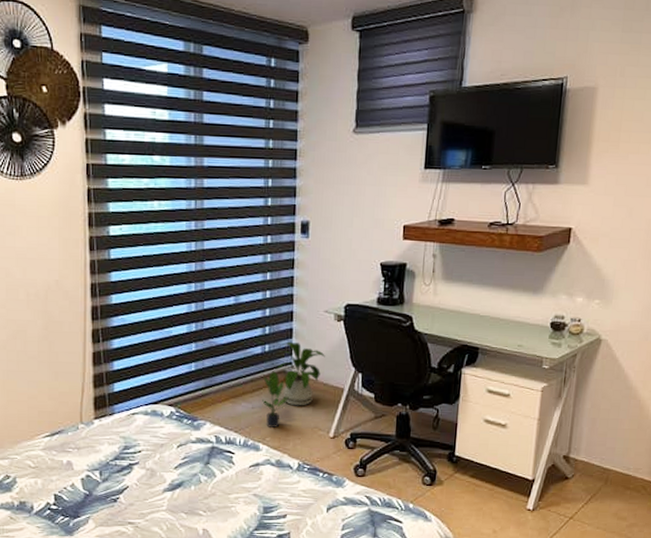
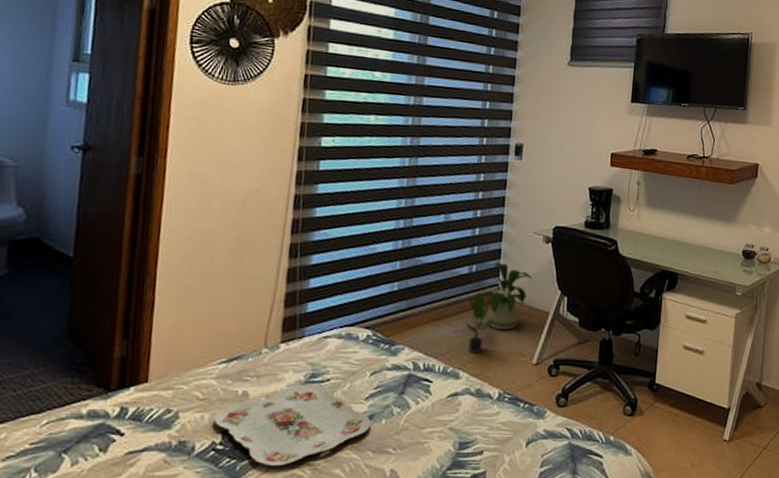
serving tray: none [46,454,181,524] -> present [213,383,371,467]

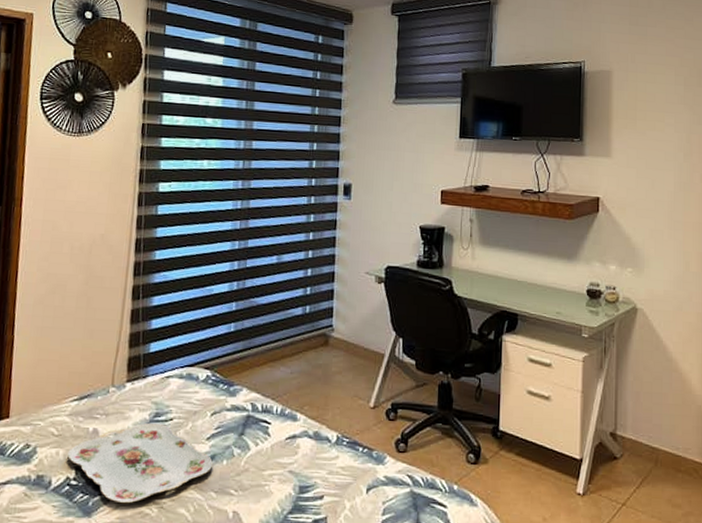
potted plant: present [466,292,493,354] -> none [301,333,329,396]
house plant: present [482,262,532,331] -> none [316,303,366,372]

